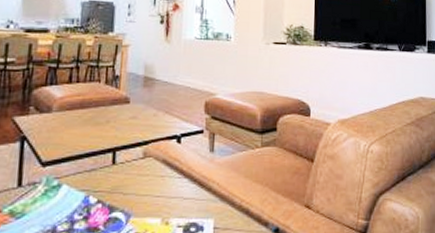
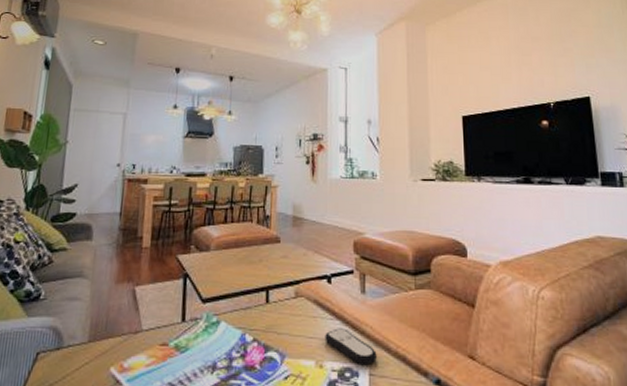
remote control: none [172,186,222,220] -> present [325,328,377,366]

